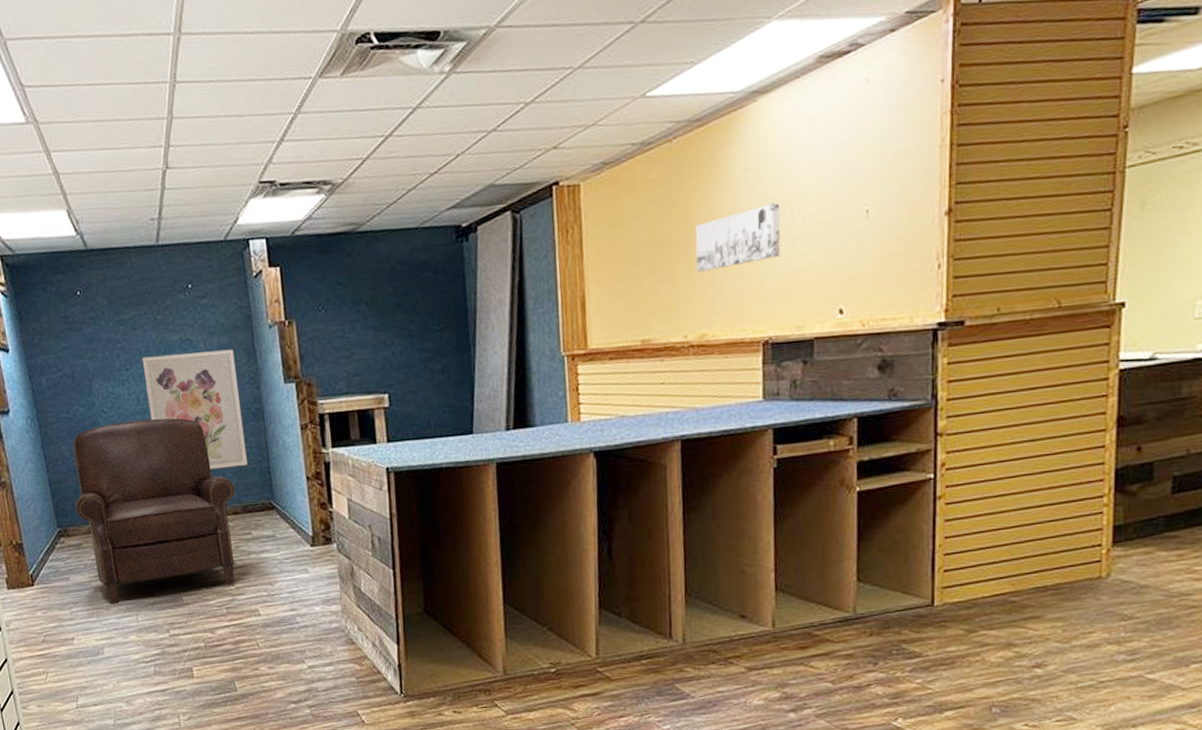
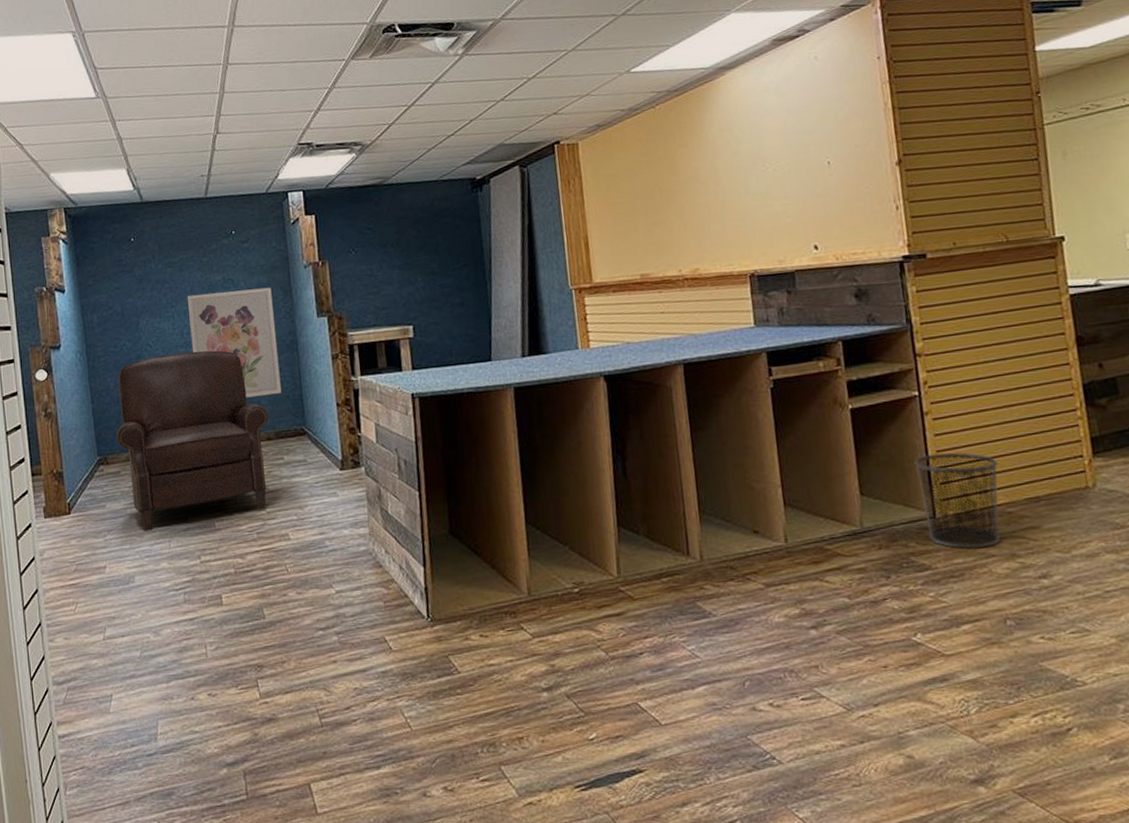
wall art: present [695,202,781,272] -> none [680,156,758,215]
waste bin: none [919,539,1010,638] -> present [914,452,1001,549]

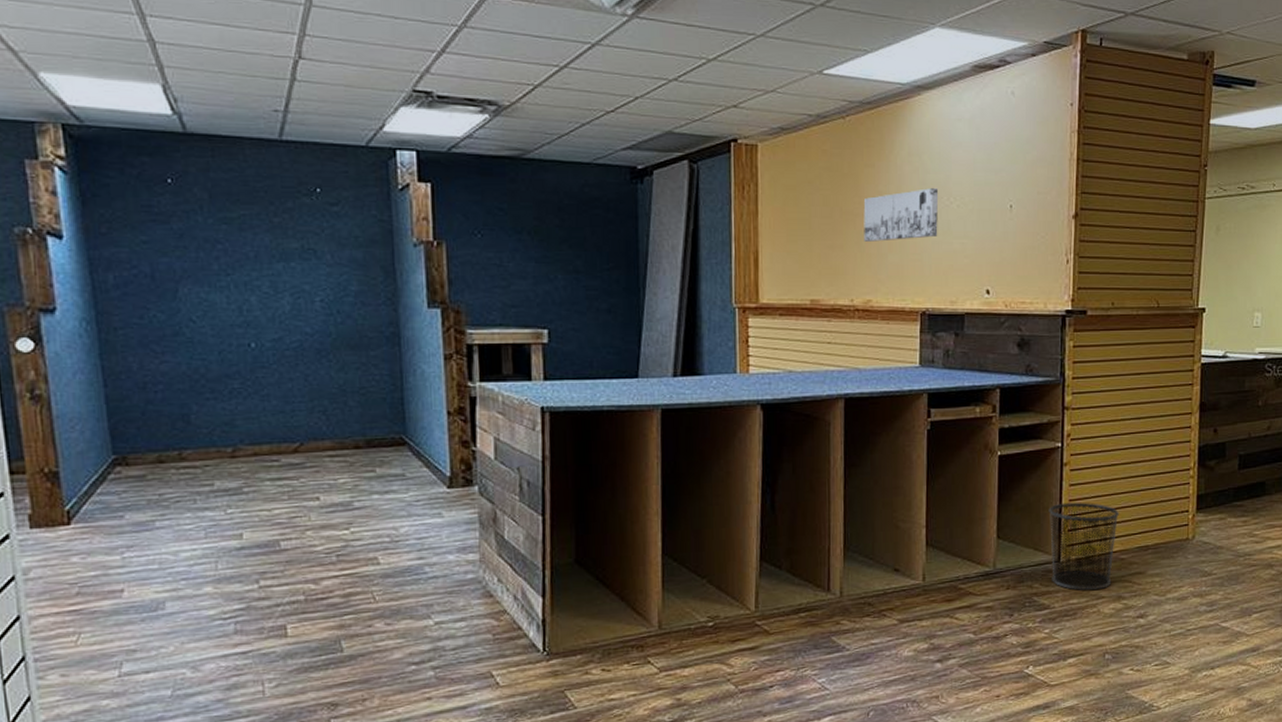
chair: present [116,350,270,531] -> none [140,334,359,549]
wall art: present [187,287,281,398] -> none [249,263,376,397]
wall art: none [680,156,758,215] -> present [863,187,939,242]

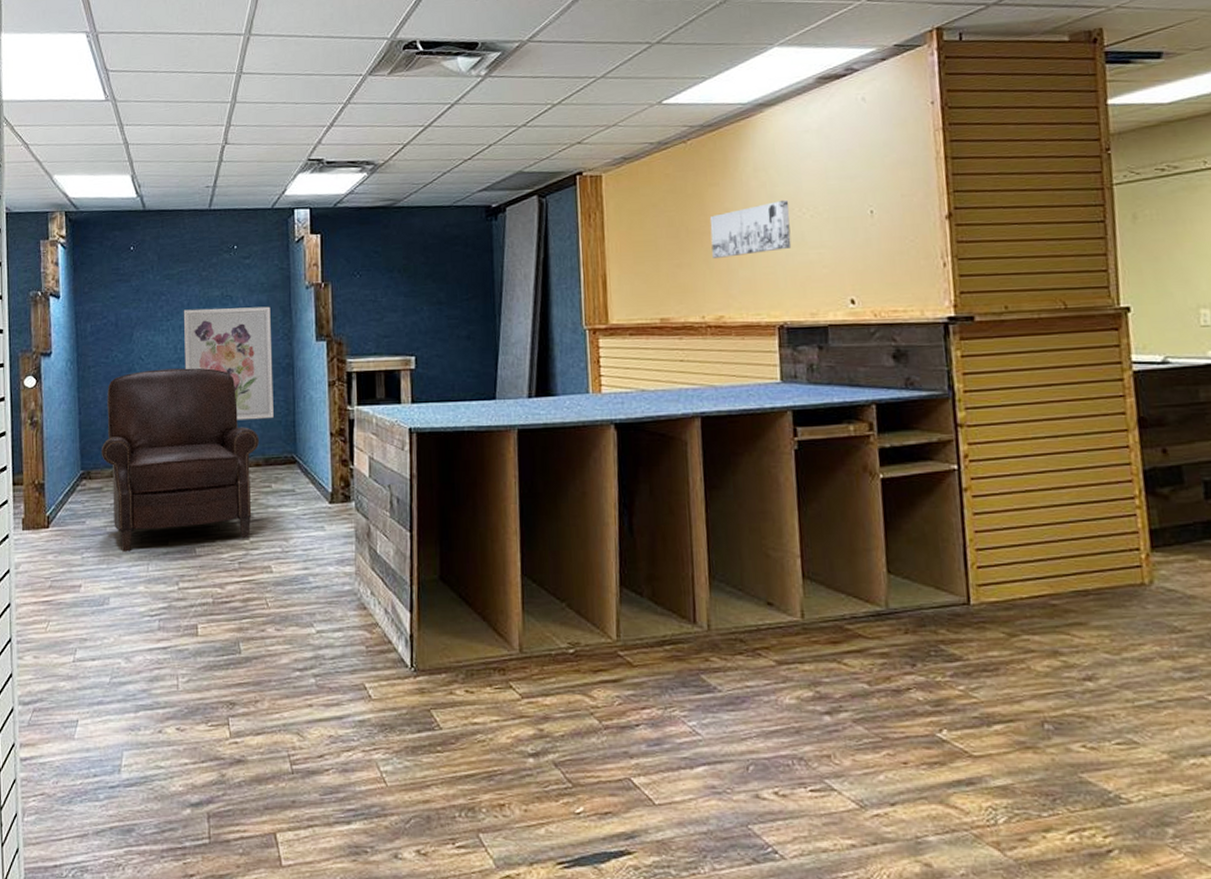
chair: none [140,334,359,549] -> present [101,368,260,552]
wall art: none [249,263,376,397] -> present [183,306,274,420]
waste bin: present [1048,502,1120,591] -> none [949,534,1044,642]

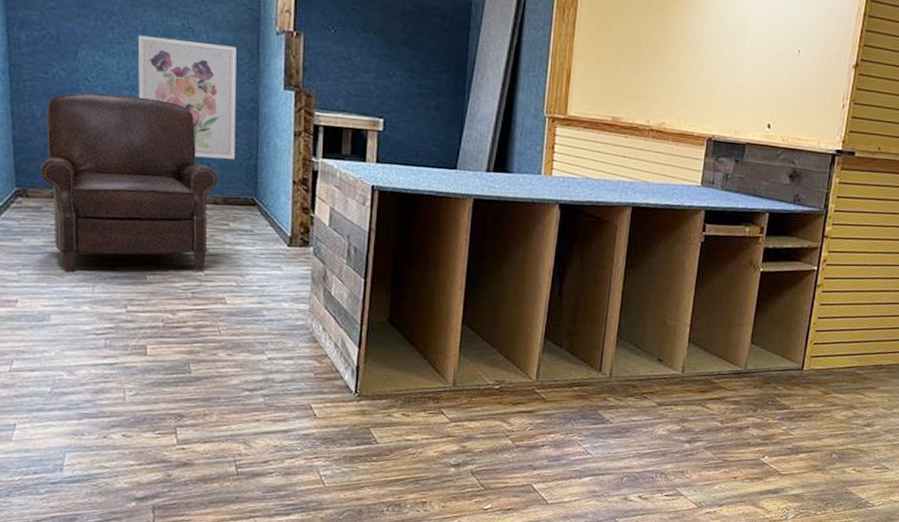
wall art: present [709,199,792,258] -> none [665,27,736,73]

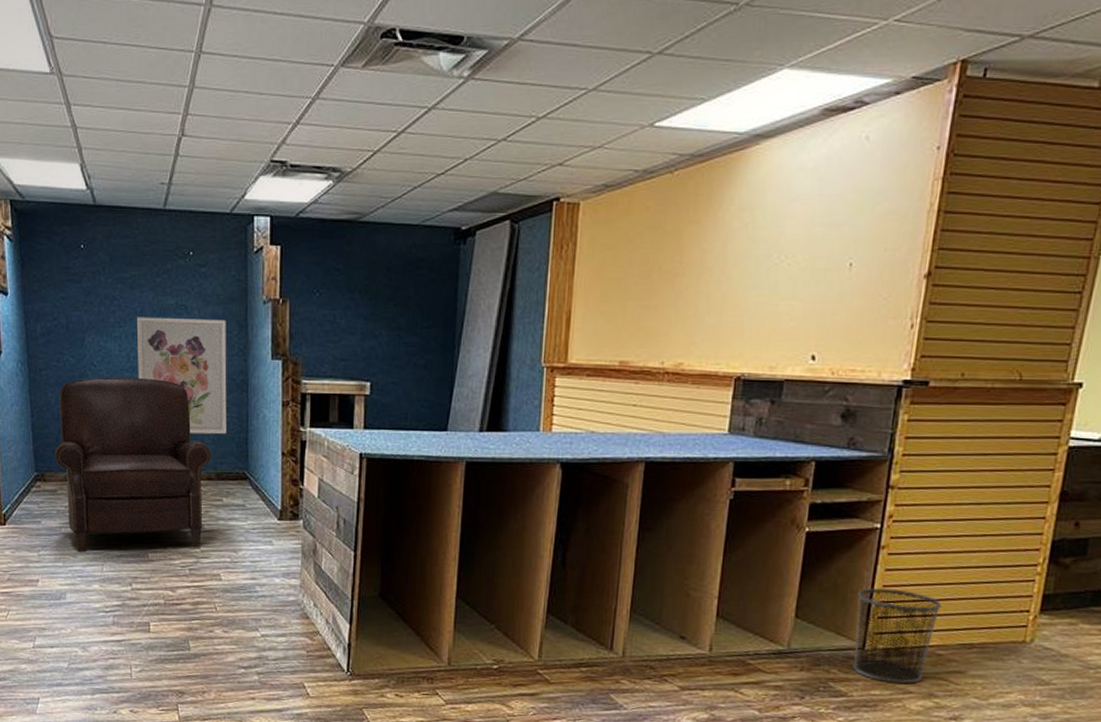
waste bin: none [794,319,861,398] -> present [852,588,943,685]

